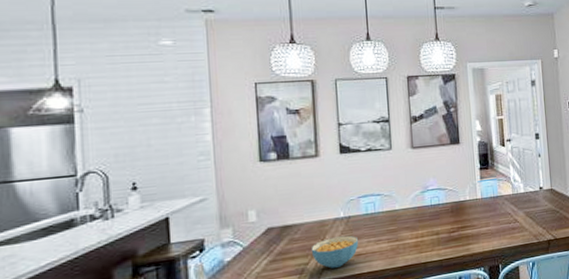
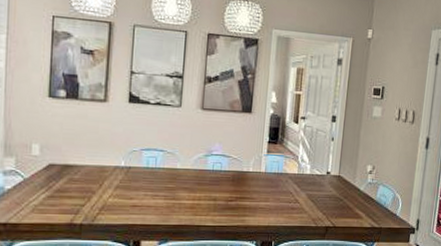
cereal bowl: present [311,235,359,269] -> none [88,184,136,214]

